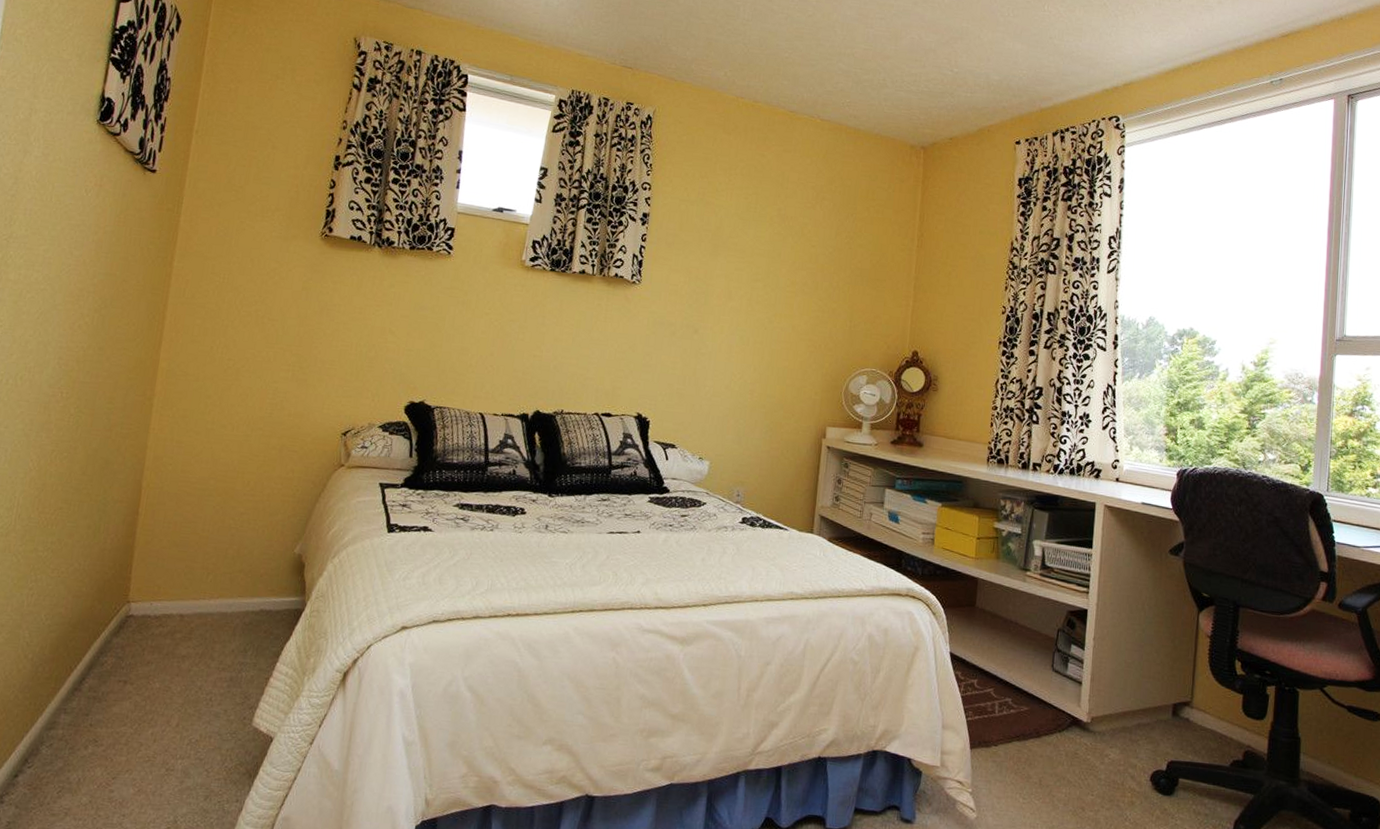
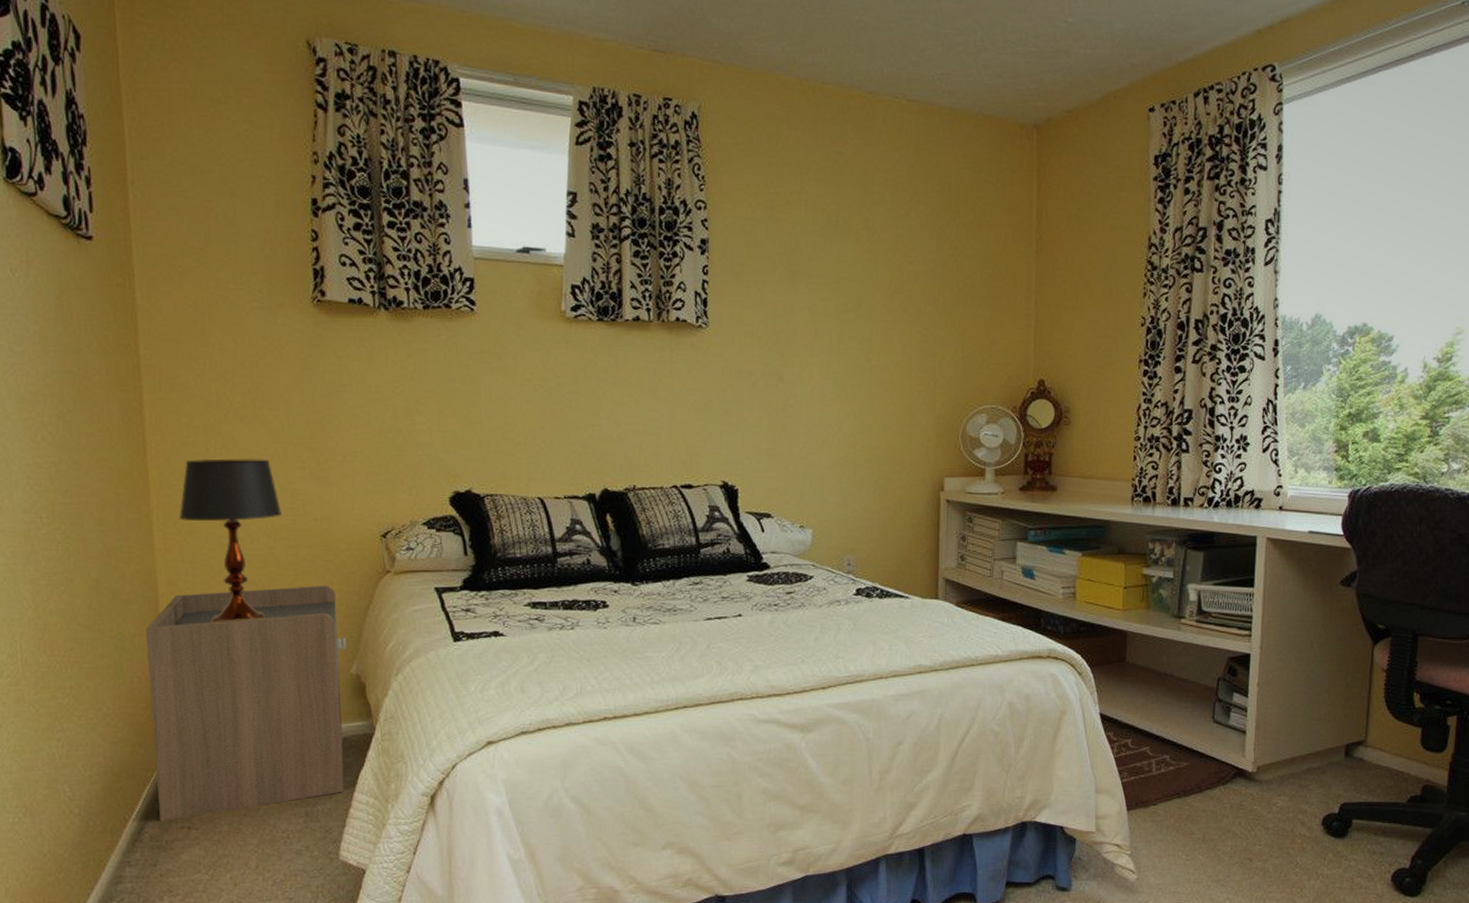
nightstand: none [101,469,296,674] -> present [146,586,346,822]
table lamp: none [175,355,263,497] -> present [178,458,282,622]

